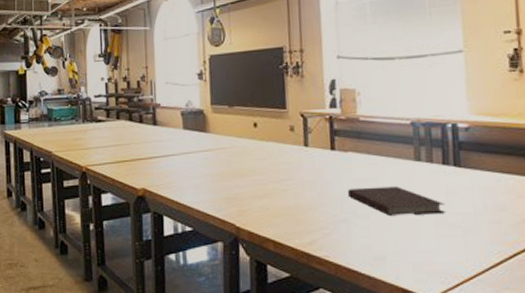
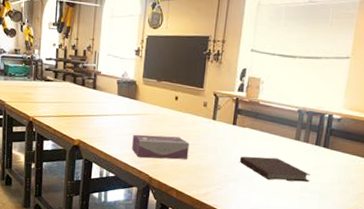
tissue box: none [208,172,282,204] -> present [132,134,190,160]

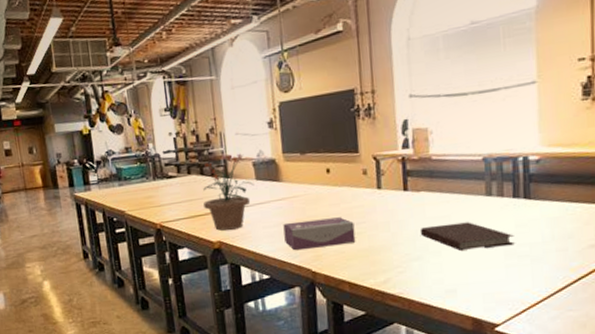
potted plant: none [71,71,116,132] -> present [203,153,254,231]

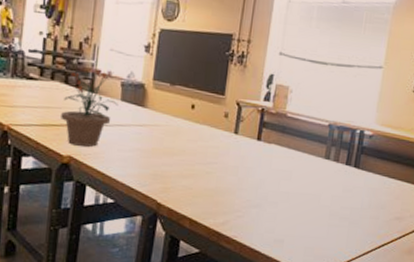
tissue box: present [283,217,356,251] -> none [137,149,207,182]
notebook: present [419,222,515,252] -> none [263,177,340,207]

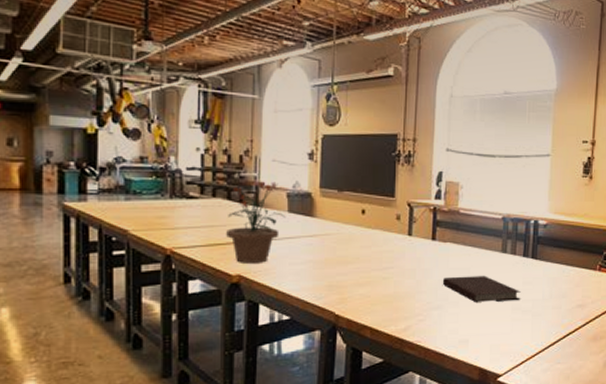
notebook: none [263,177,340,207] -> present [442,276,521,303]

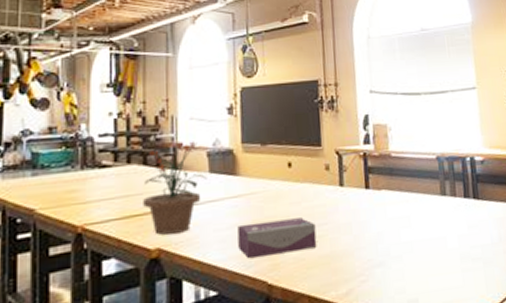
tissue box: none [311,260,383,292] -> present [237,218,317,259]
notebook: present [442,276,521,303] -> none [381,223,468,256]

